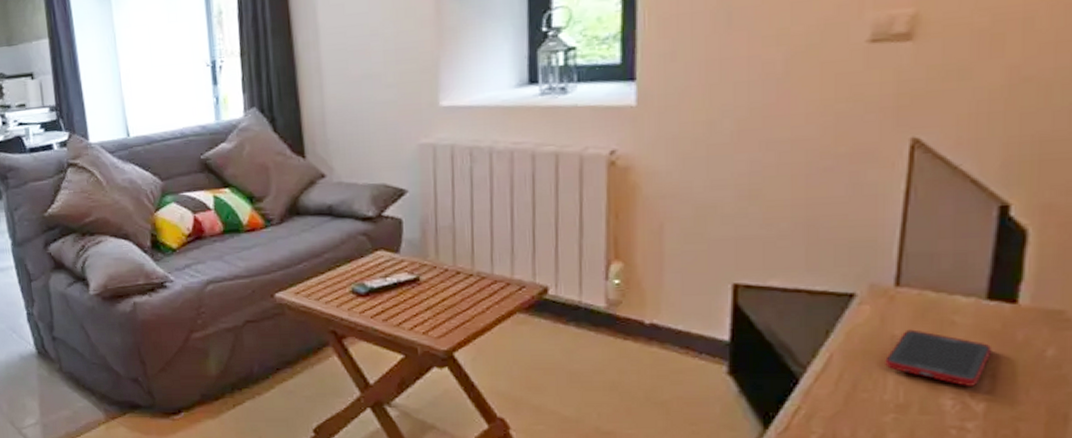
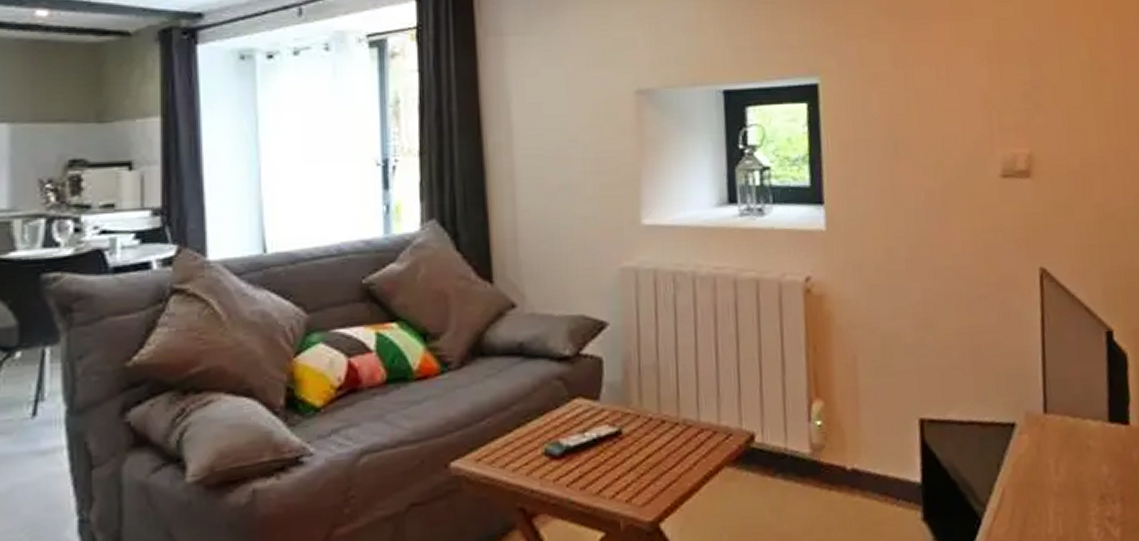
cell phone: present [883,329,993,386] -> none [1044,456,1119,512]

